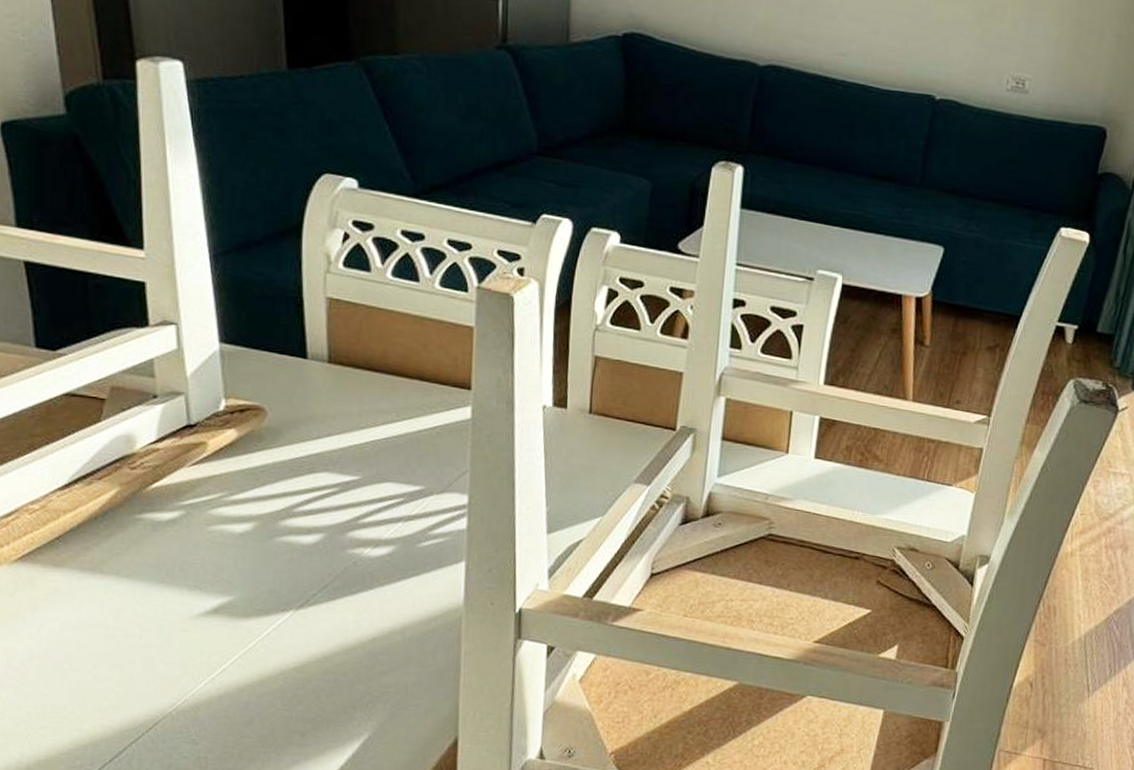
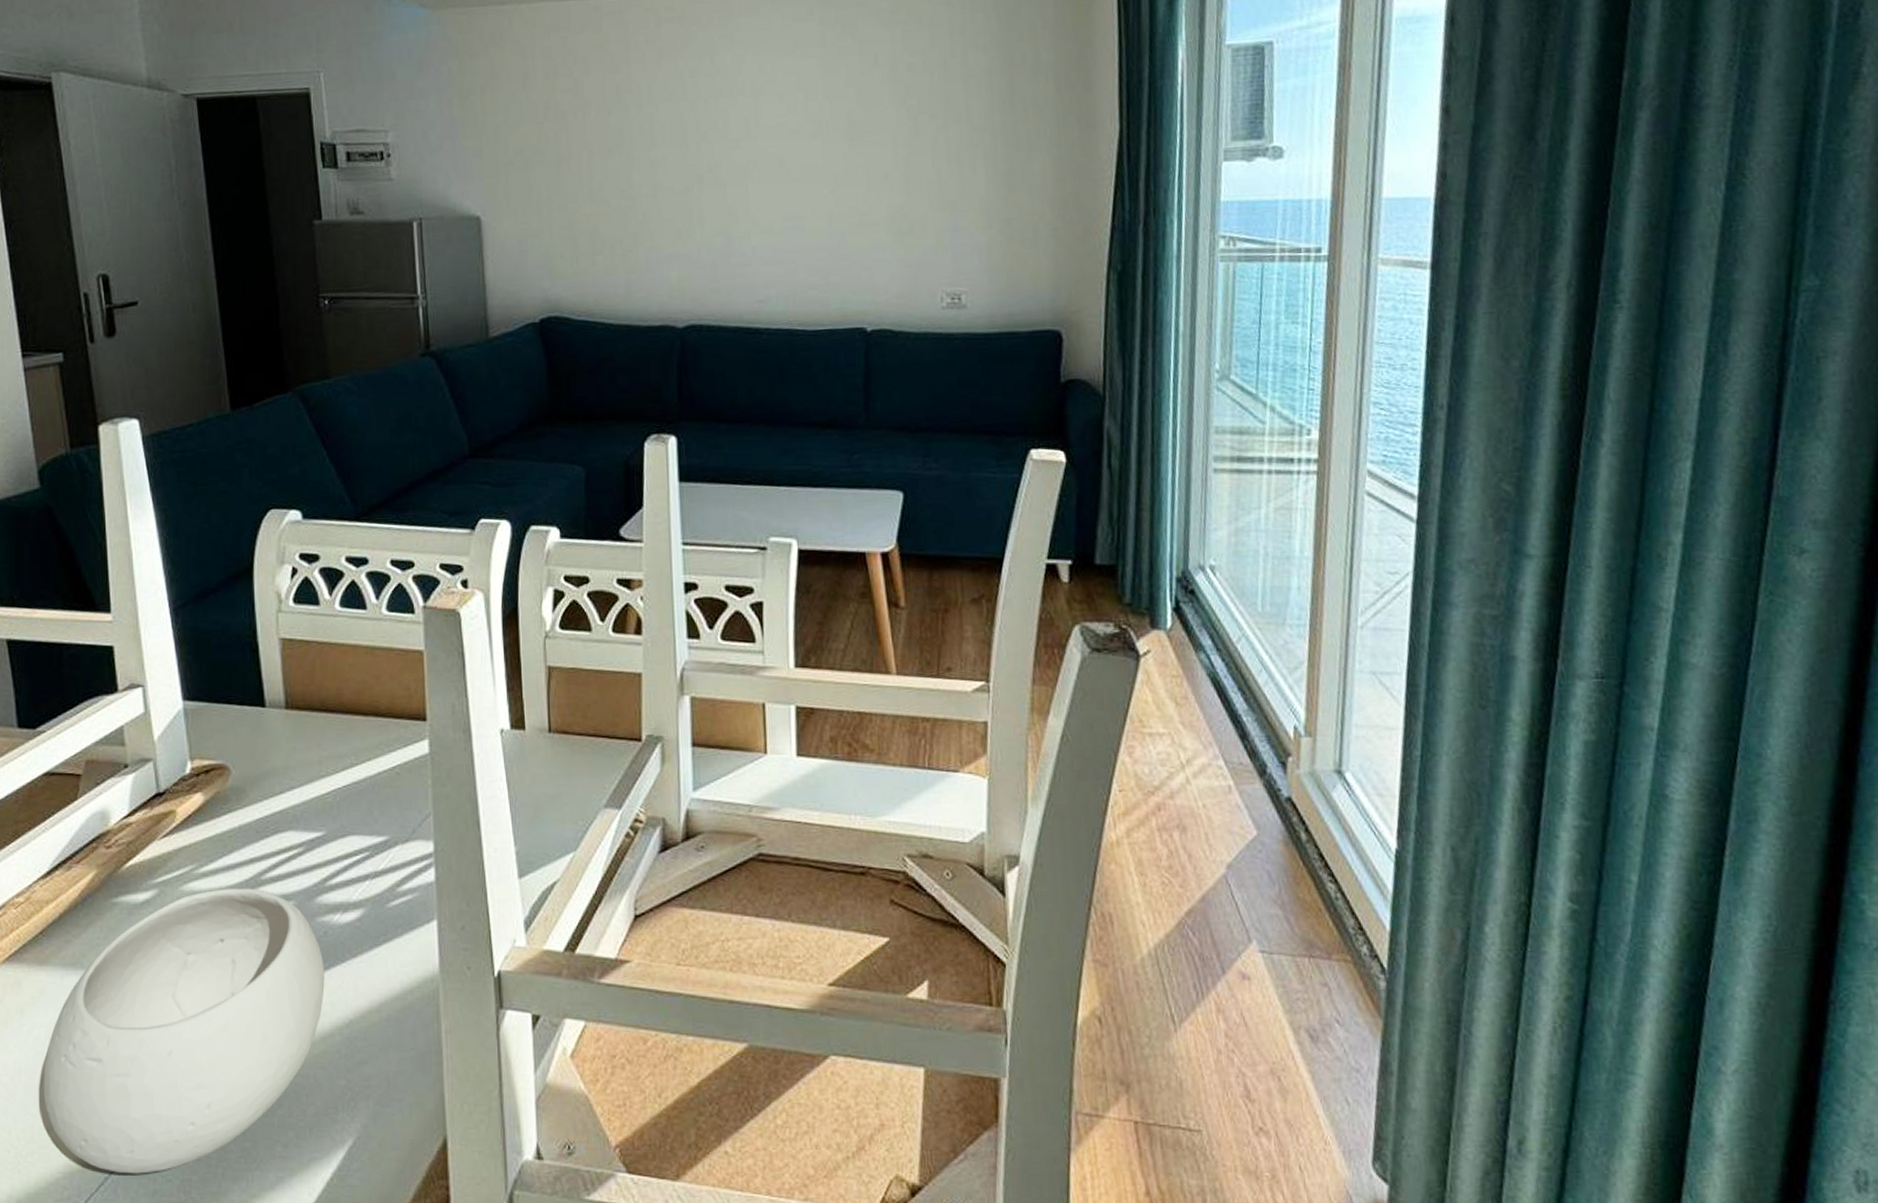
bowl: none [56,516,352,750] -> present [43,888,325,1174]

